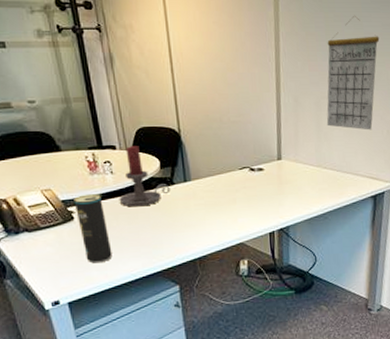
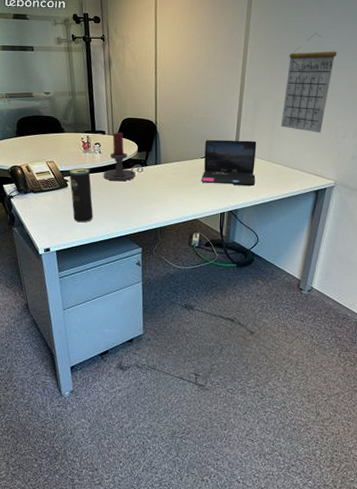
laptop: none [241,144,306,199] -> present [200,139,257,186]

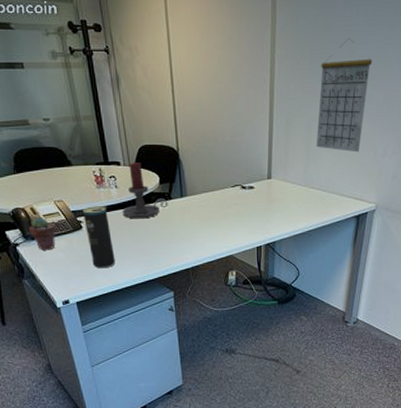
potted succulent: none [23,175,46,203] -> present [29,217,56,250]
laptop: present [200,139,257,186] -> none [232,164,293,216]

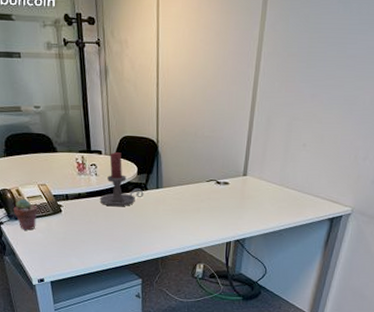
beverage can: present [82,206,115,269] -> none [63,192,90,252]
calendar: present [316,37,373,153] -> none [295,37,362,154]

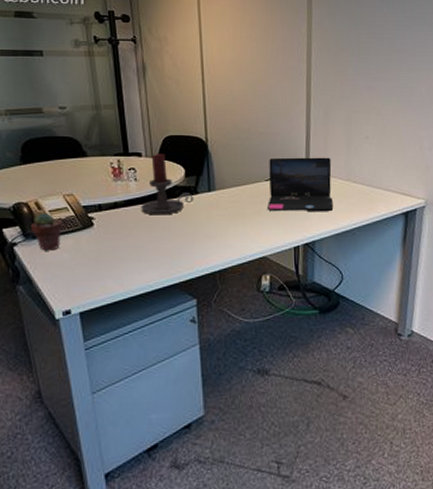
laptop: none [205,160,268,213] -> present [266,157,334,212]

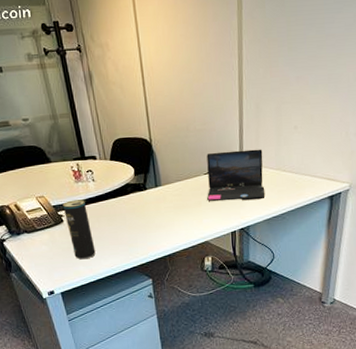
potted succulent: present [30,213,63,251] -> none [14,213,39,245]
beverage can: none [95,201,130,272] -> present [62,199,96,260]
candle holder: present [141,154,194,215] -> none [100,156,144,211]

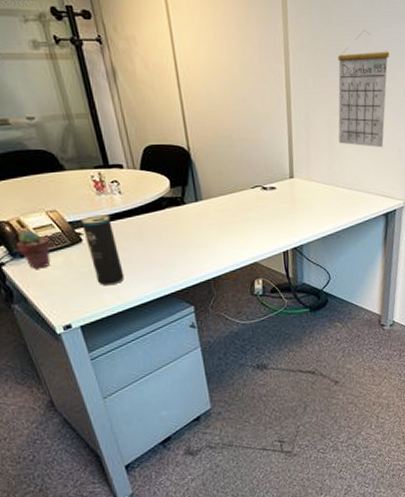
potted succulent: none [14,213,39,245] -> present [16,231,51,269]
laptop: present [206,149,265,201] -> none [253,162,319,218]
calendar: none [286,17,341,133] -> present [337,29,390,148]

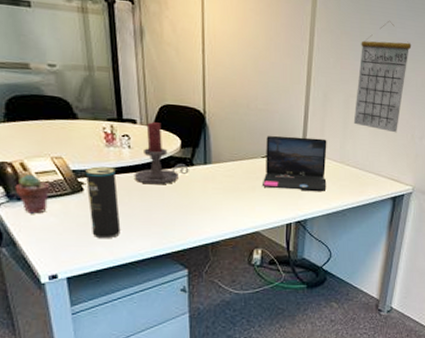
candle holder: none [128,165,182,228] -> present [134,122,189,185]
laptop: none [253,162,319,218] -> present [261,135,327,192]

